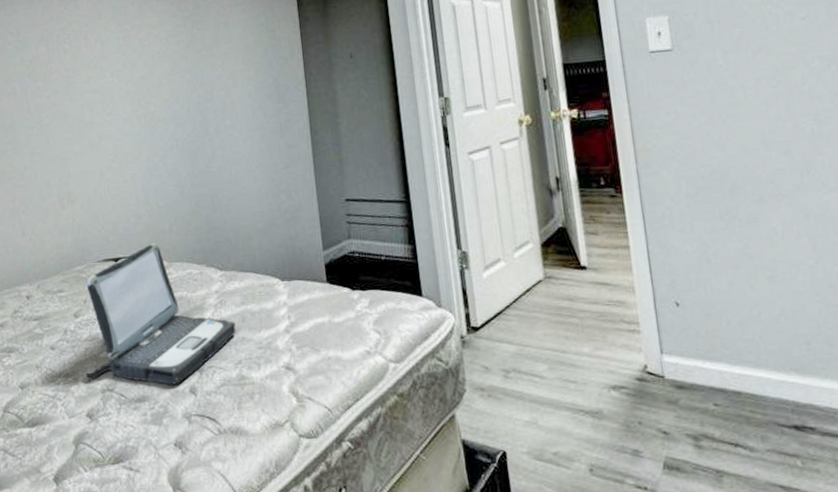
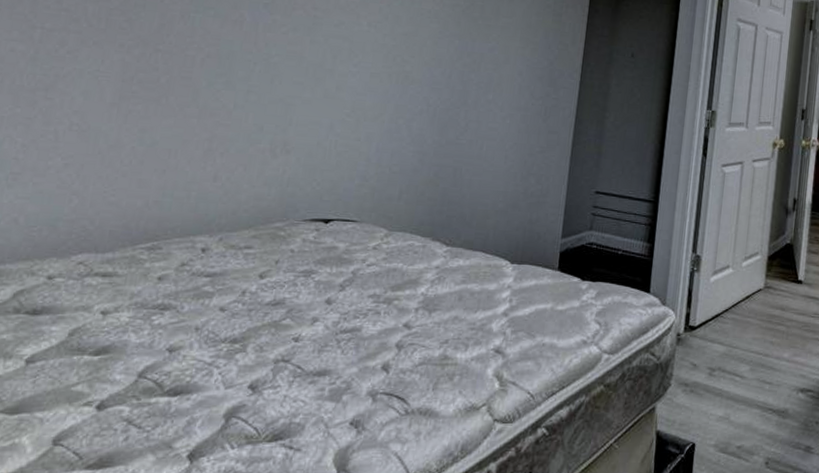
laptop: present [86,242,236,385] -> none [258,208,451,360]

